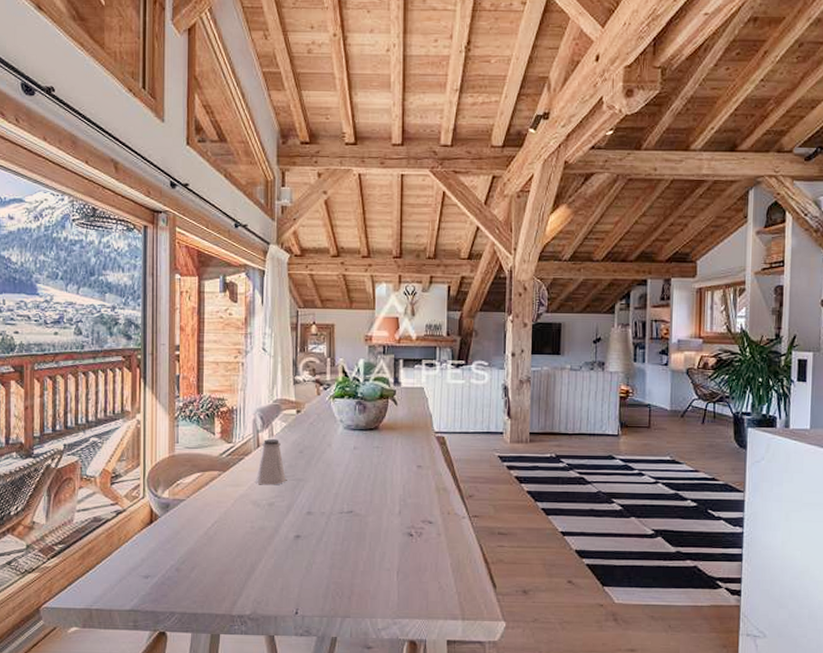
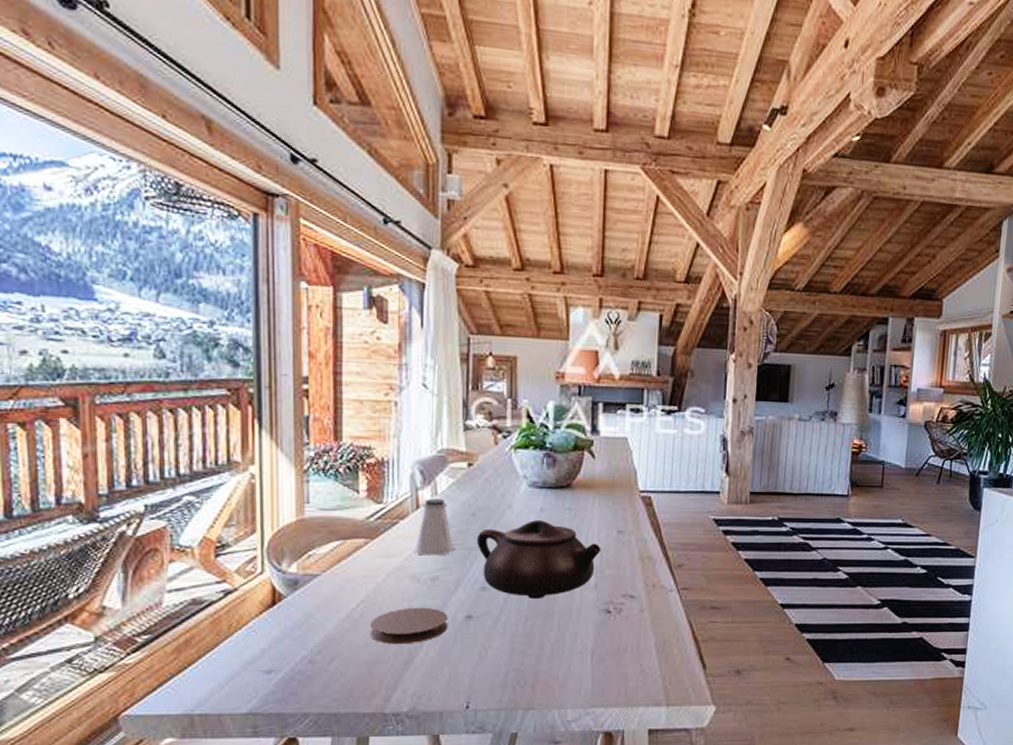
coaster: none [221,527,282,558] -> present [369,607,448,645]
teapot: none [303,457,404,523] -> present [476,520,601,600]

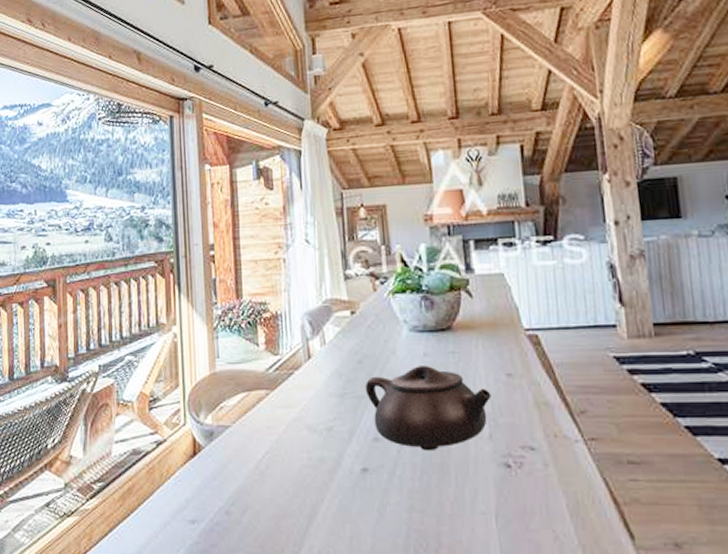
coaster: present [369,607,448,645] -> none [275,459,346,498]
saltshaker: present [414,498,454,556] -> none [309,347,345,406]

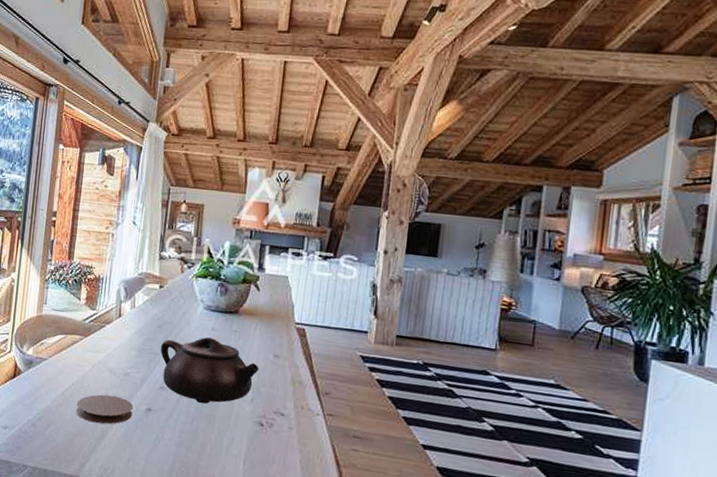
coaster: none [275,459,346,498] -> present [75,394,134,425]

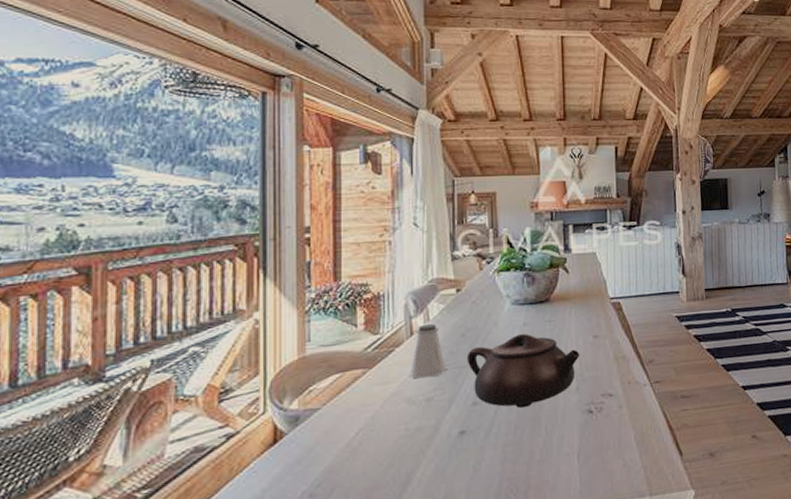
coaster: present [75,394,134,425] -> none [368,428,443,469]
saltshaker: none [114,310,143,356] -> present [410,323,446,379]

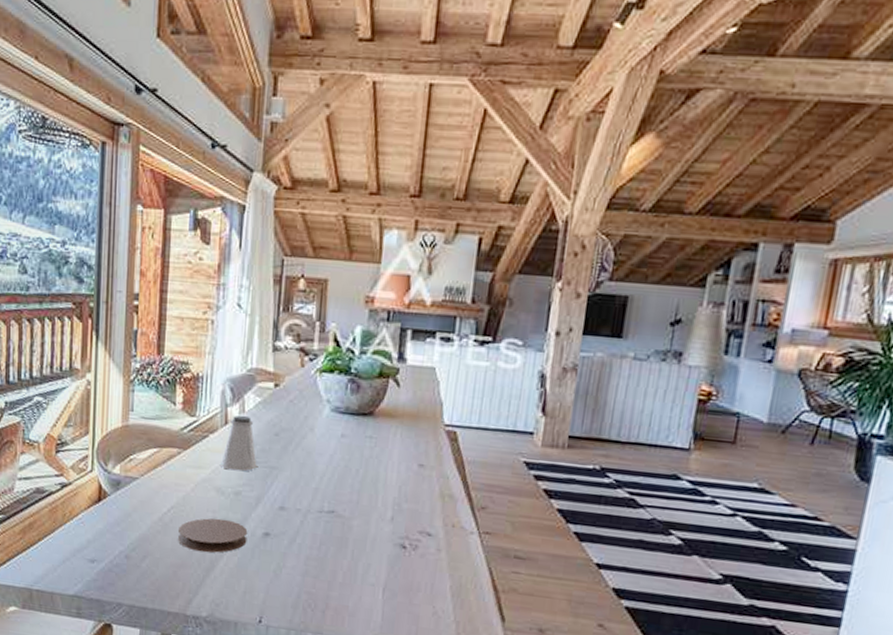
coaster: none [368,428,443,469] -> present [177,518,248,553]
teapot: present [466,334,580,408] -> none [278,445,401,525]

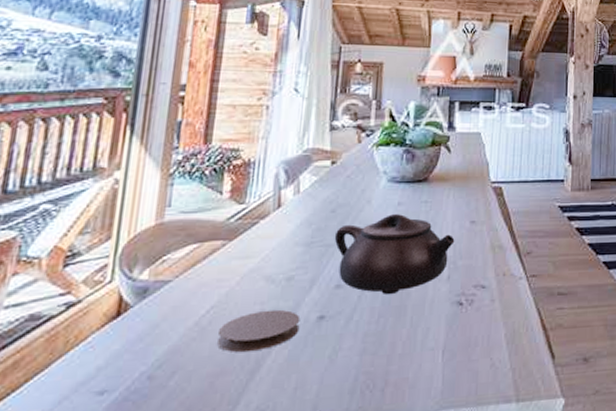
saltshaker: present [221,415,257,472] -> none [272,196,312,255]
teapot: none [278,445,401,525] -> present [334,214,455,295]

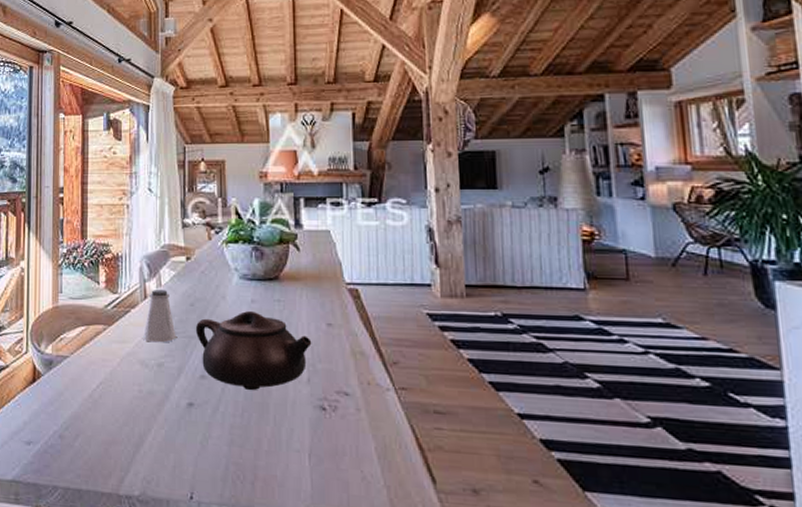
coaster: present [216,309,301,353] -> none [107,391,173,427]
saltshaker: none [272,196,312,255] -> present [143,289,176,343]

